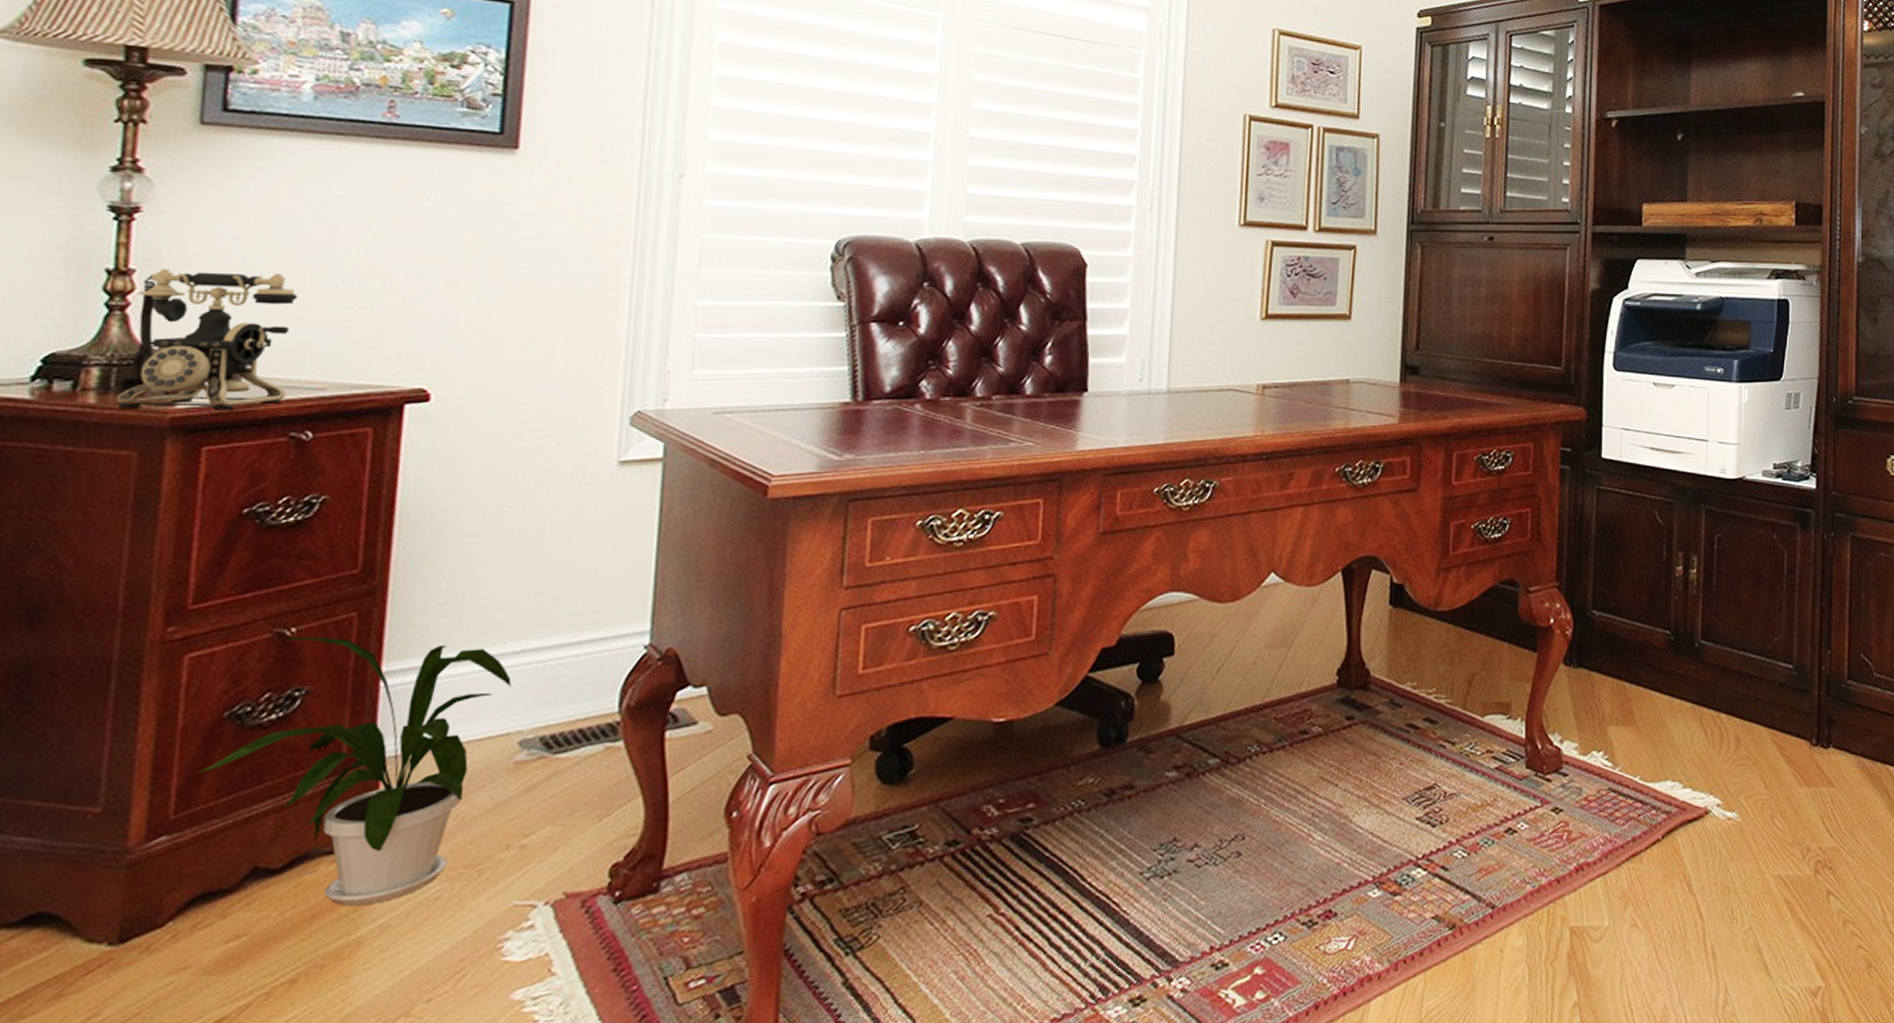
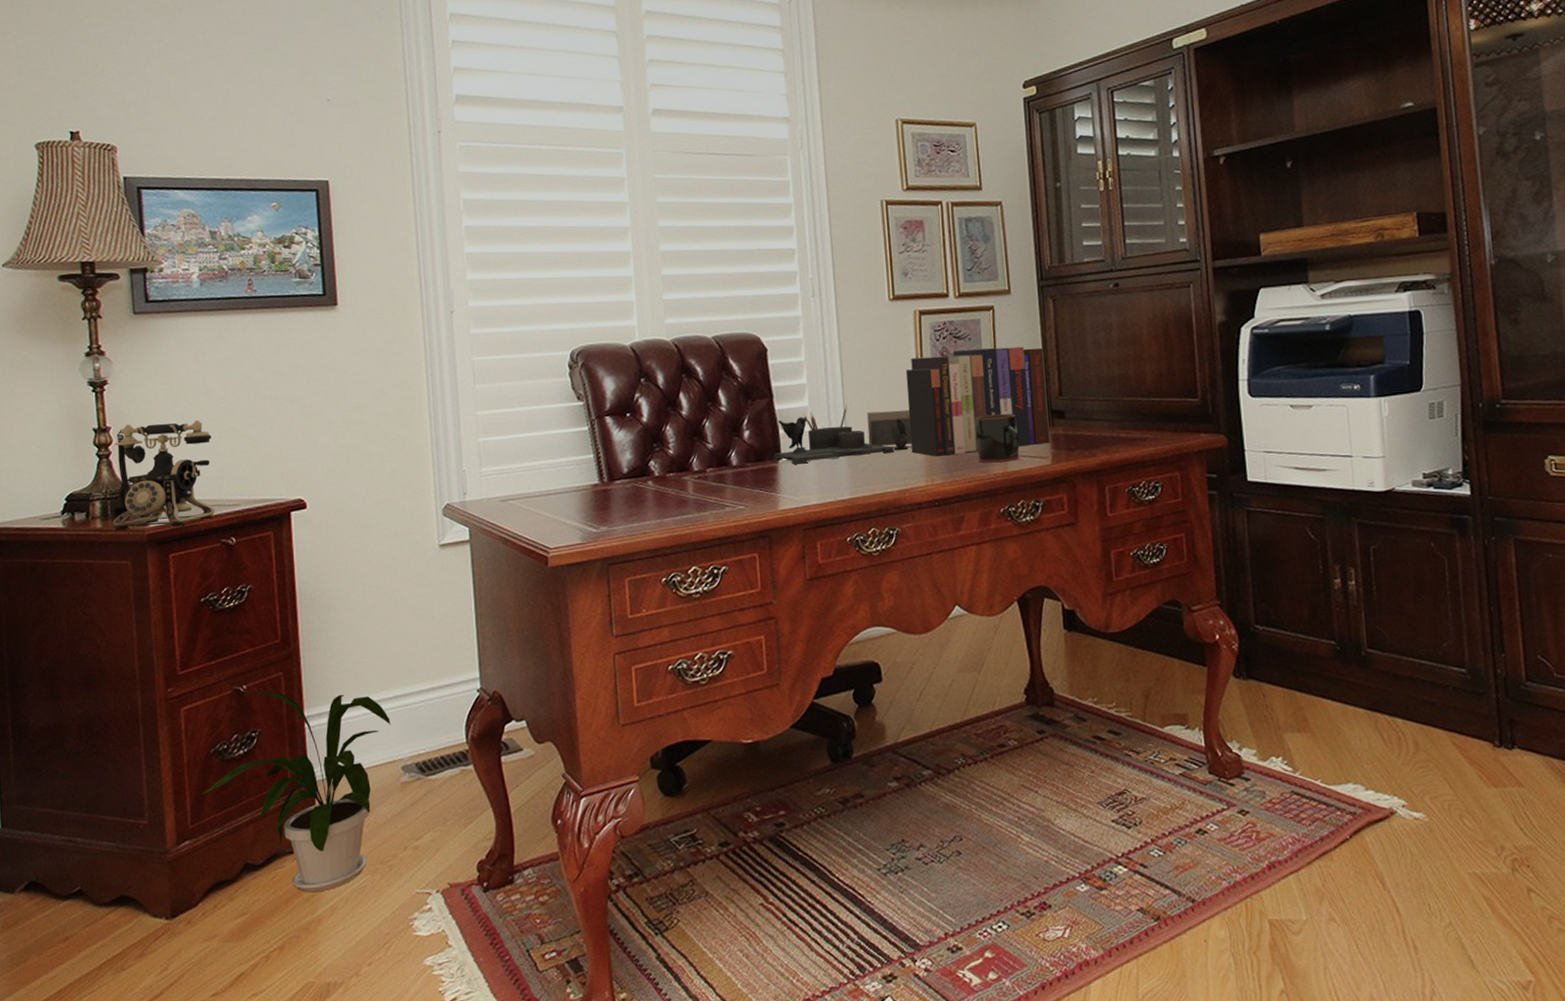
desk organizer: none [1077,337,1246,400] -> present [773,405,912,465]
books: none [1242,289,1405,405] -> present [905,346,1050,457]
mug: none [1317,363,1367,417] -> present [975,413,1020,463]

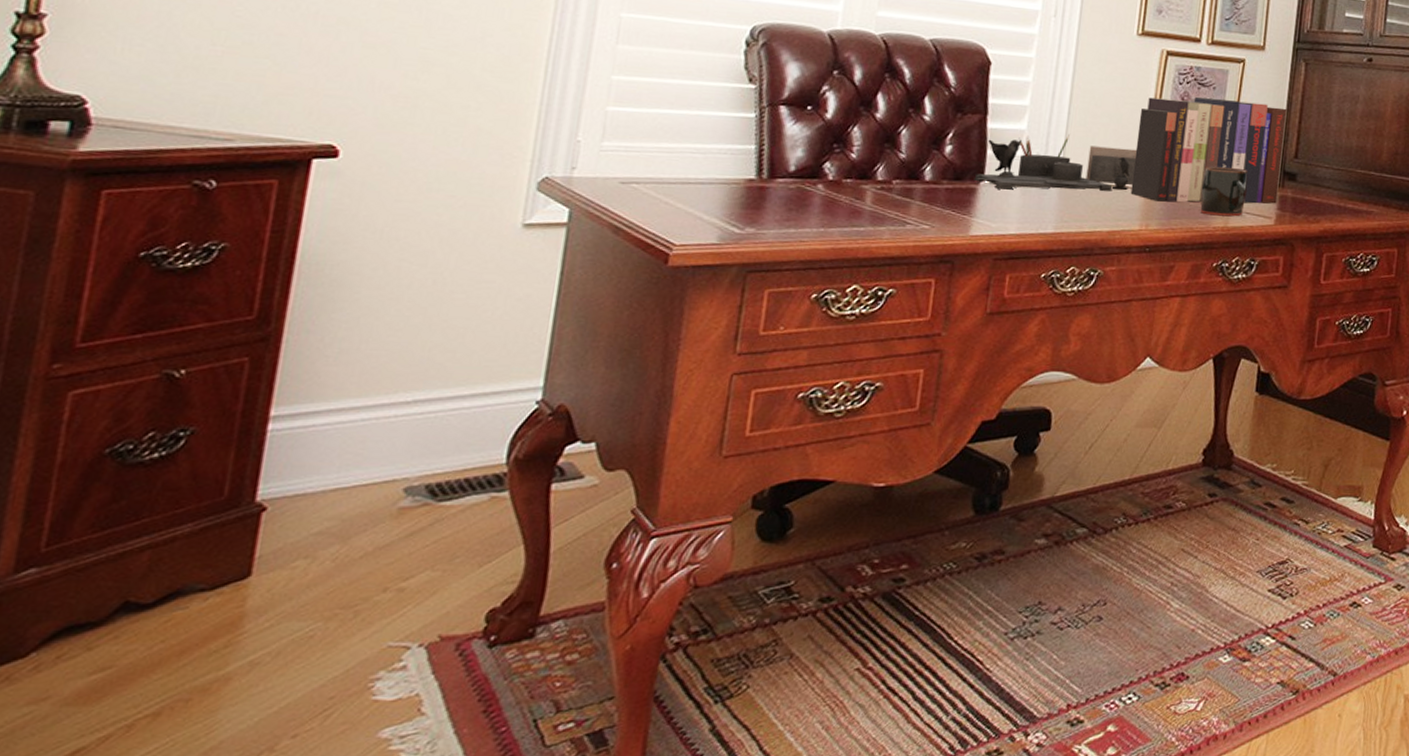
telephone: present [113,421,215,531] -> none [15,15,212,156]
house plant: present [201,691,391,893] -> none [73,378,401,643]

